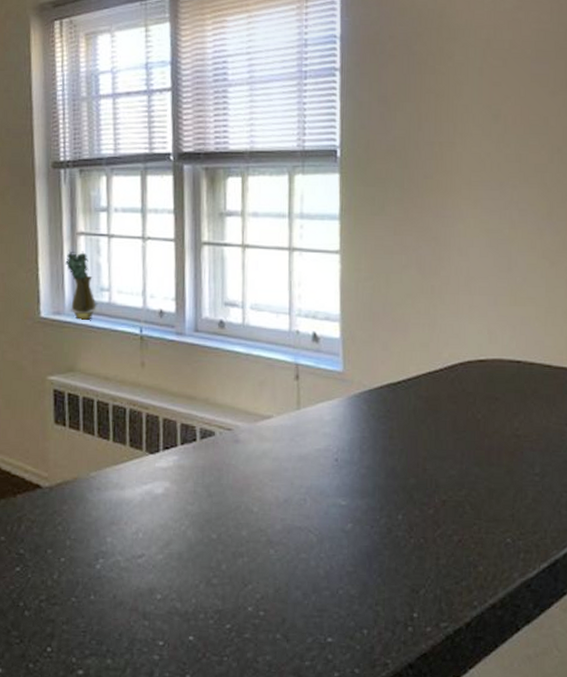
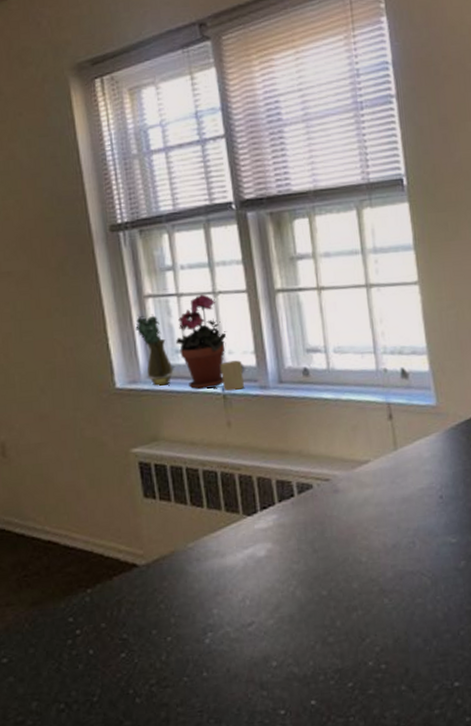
potted plant: none [101,238,152,328] -> present [175,294,228,390]
candle: none [141,305,162,334] -> present [220,360,244,392]

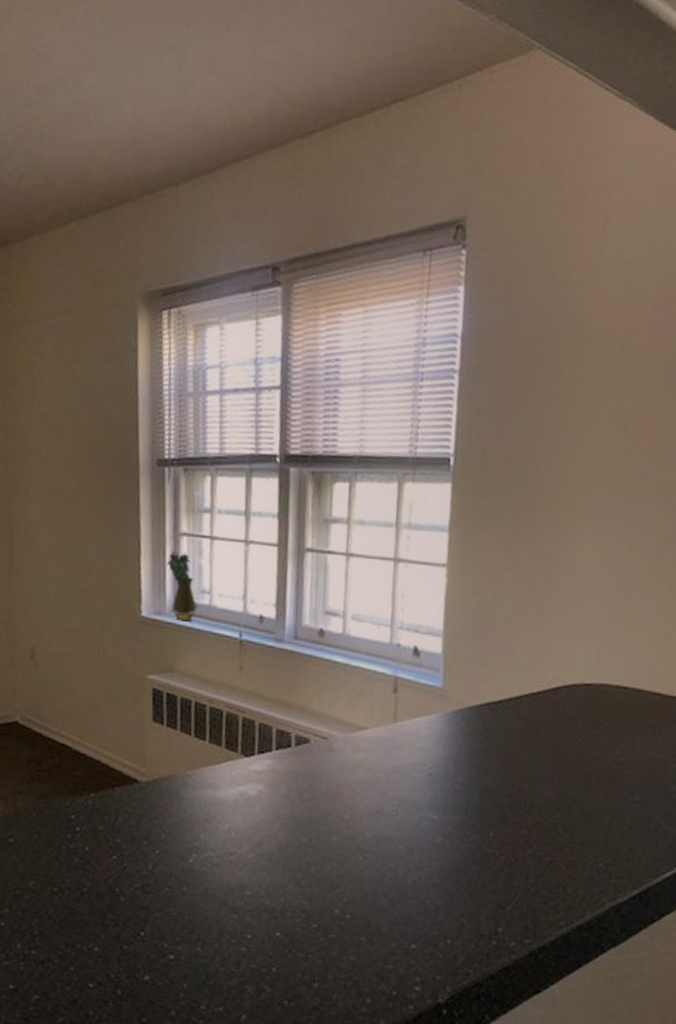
potted plant: present [175,294,228,390] -> none [202,541,253,633]
candle: present [220,360,244,392] -> none [241,609,262,639]

